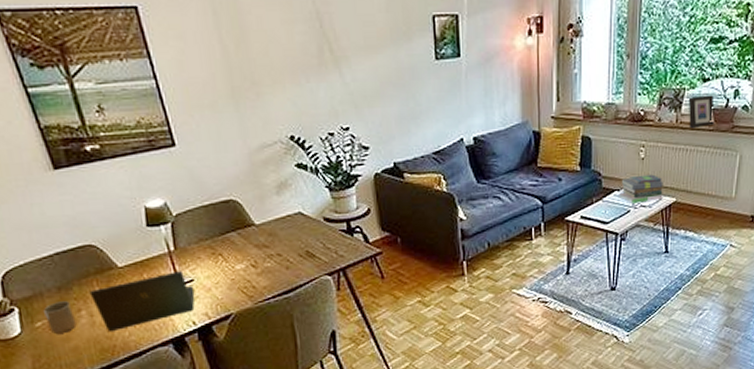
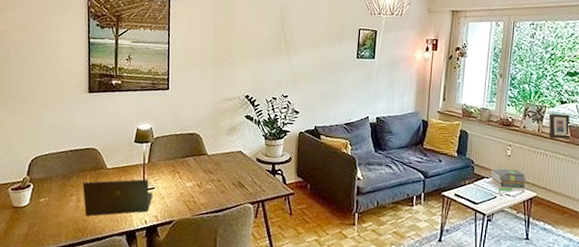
cup: present [44,301,77,334] -> none [48,185,68,210]

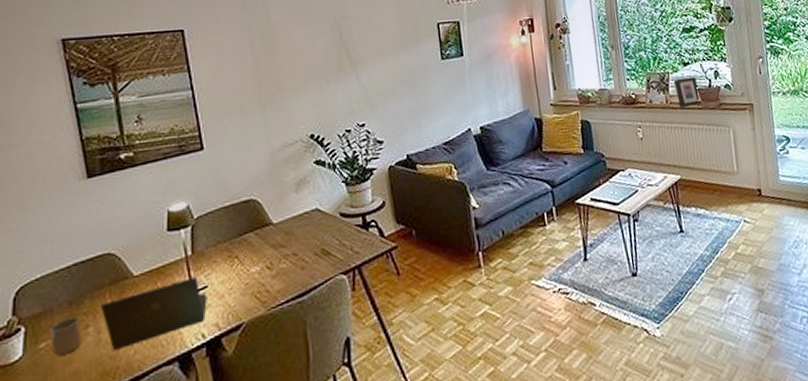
cup: none [48,185,68,210] -> present [50,316,82,356]
books: present [488,169,526,193] -> none [624,153,668,183]

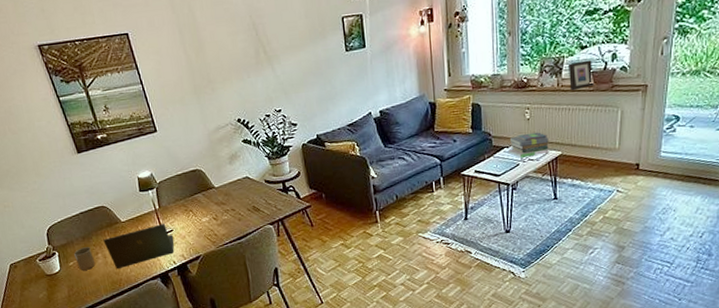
books: none [624,153,668,183] -> present [508,132,549,158]

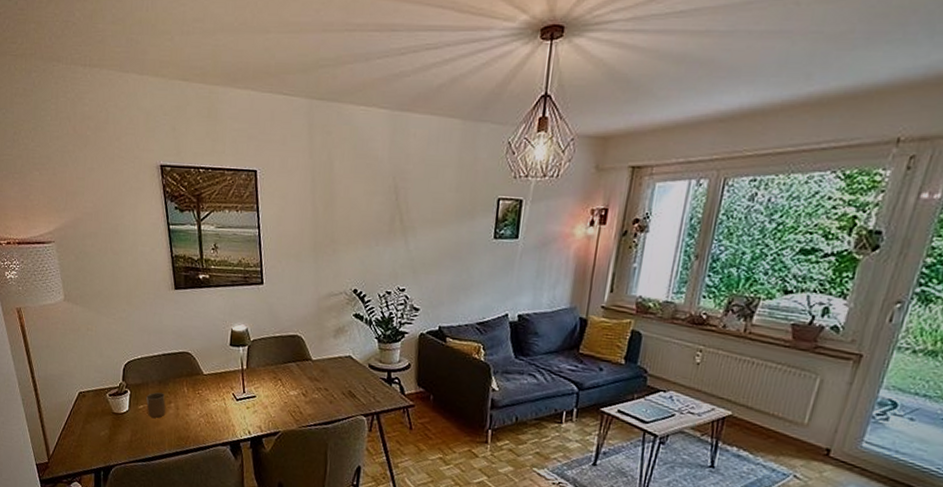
laptop: present [103,224,175,268] -> none [179,386,255,425]
books: present [508,132,549,158] -> none [664,380,719,410]
picture frame: present [567,60,594,90] -> none [760,308,795,342]

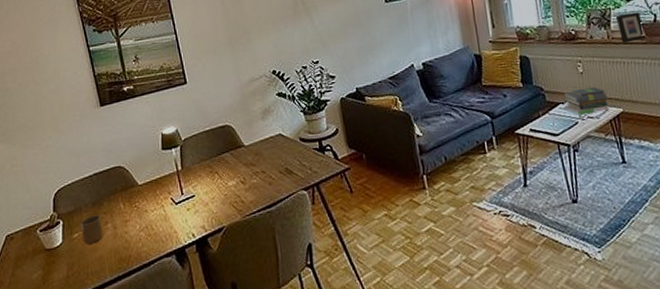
books: none [664,380,719,410] -> present [564,87,609,115]
picture frame: none [760,308,795,342] -> present [615,12,646,42]

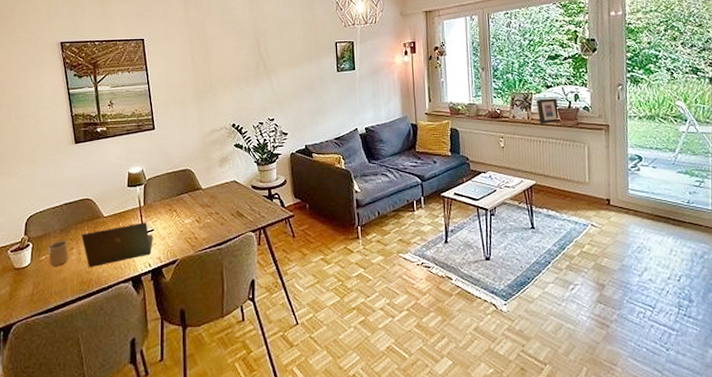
laptop: none [115,188,195,242] -> present [81,222,153,267]
books: present [564,87,609,115] -> none [485,160,524,184]

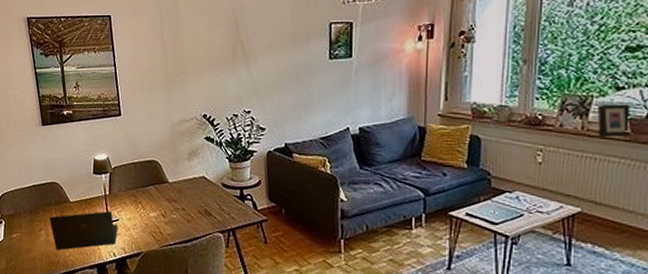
cup: present [48,241,69,266] -> none [19,221,38,245]

